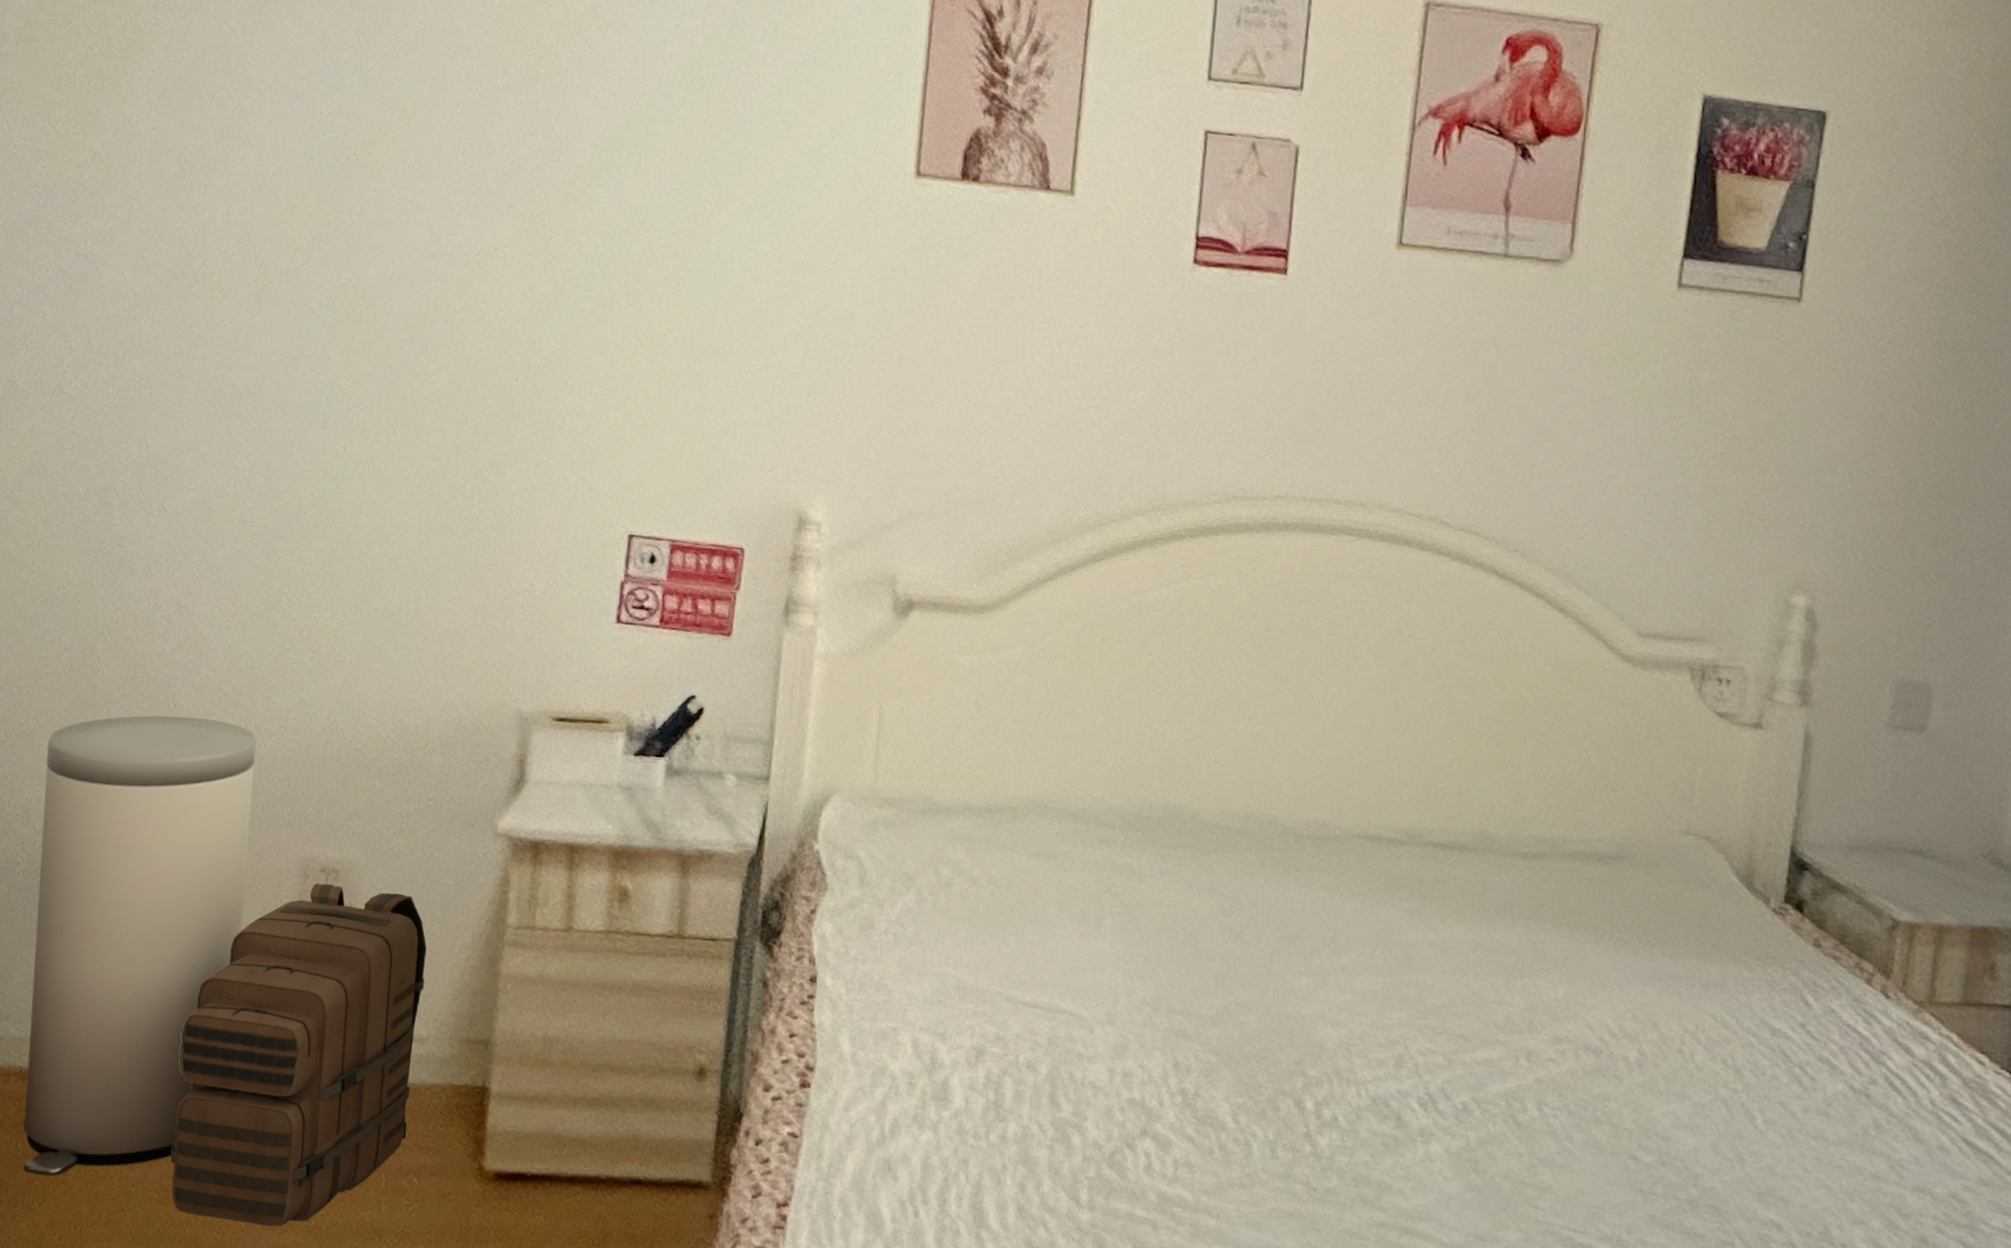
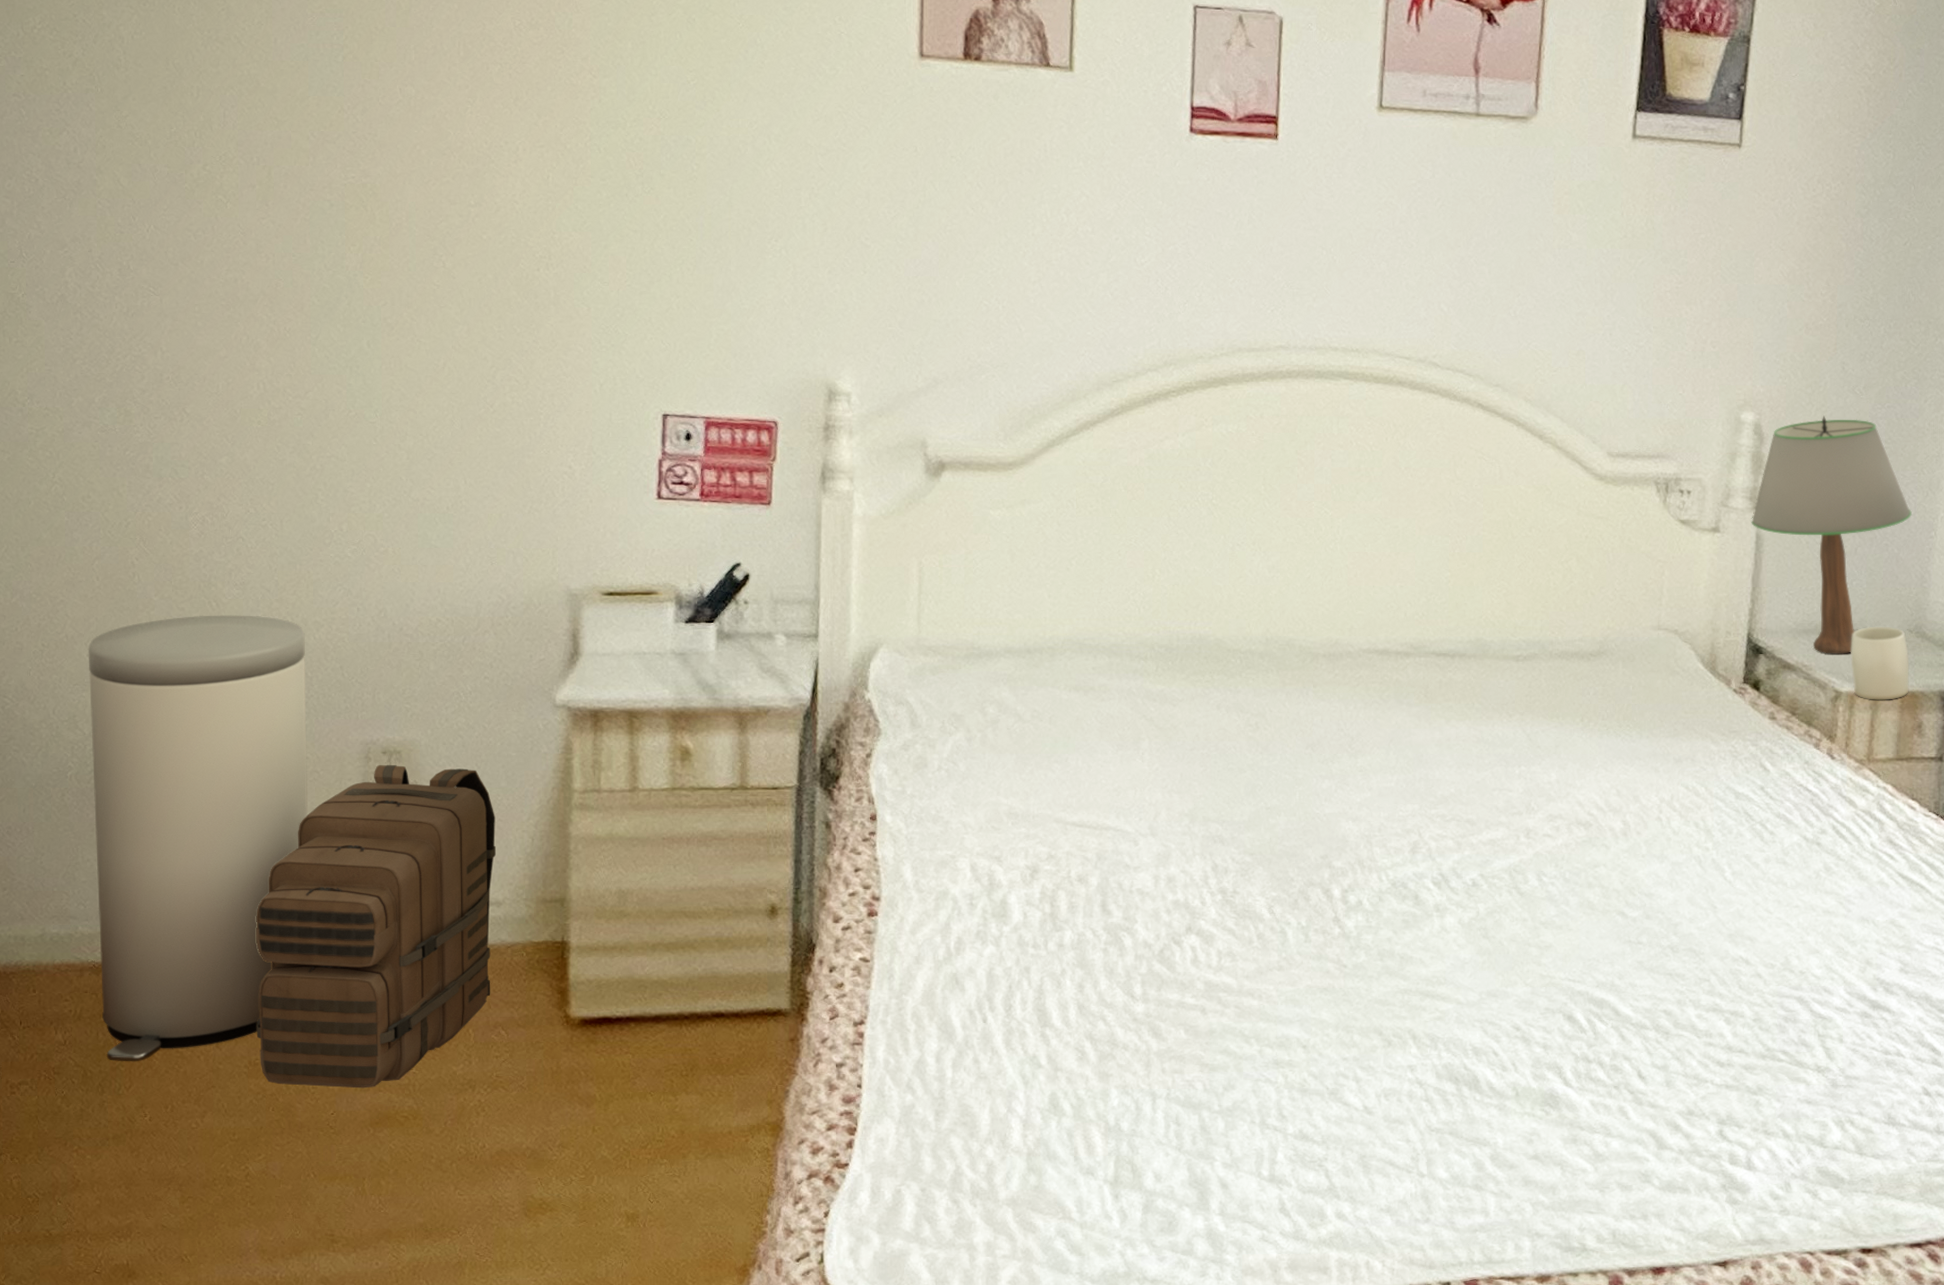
table lamp: none [1799,604,1989,878] -> present [1751,415,1912,654]
mug: none [1911,847,1982,935] -> present [1850,626,1909,700]

